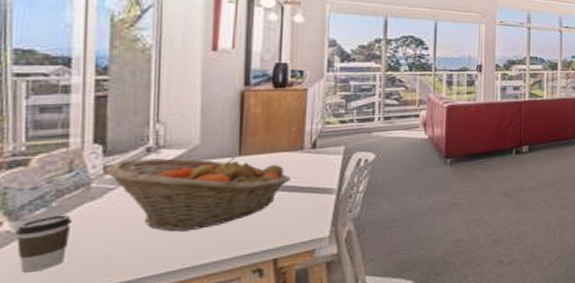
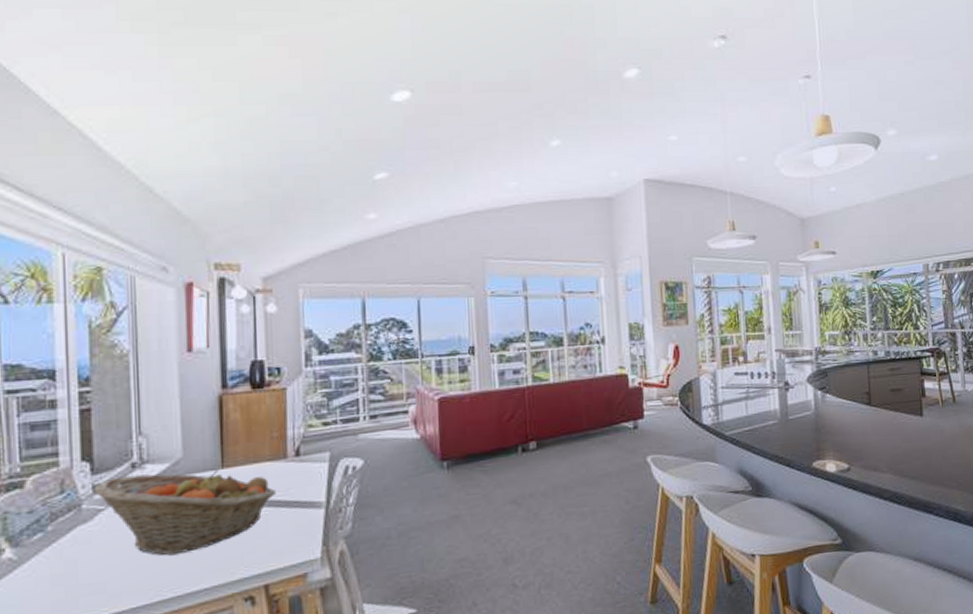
coffee cup: present [15,214,72,273] -> none [16,539,67,603]

